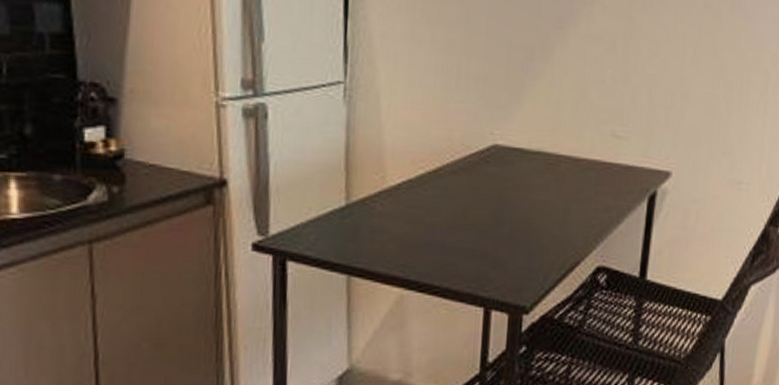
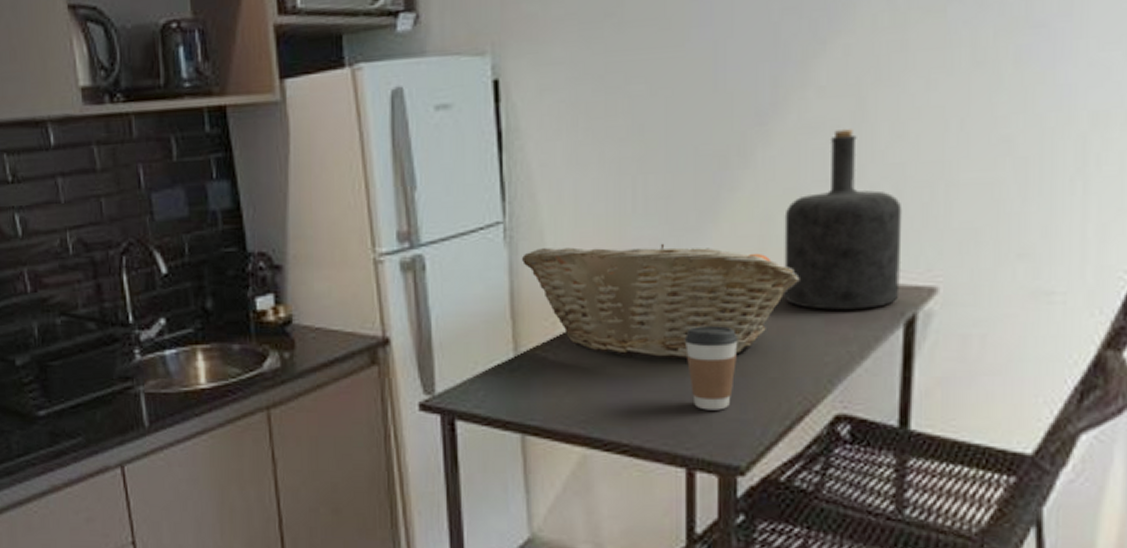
fruit basket: none [358,110,579,215] -> present [521,243,800,358]
coffee cup: none [490,189,531,260] -> present [684,326,738,410]
bottle: none [567,42,653,185] -> present [784,129,903,310]

